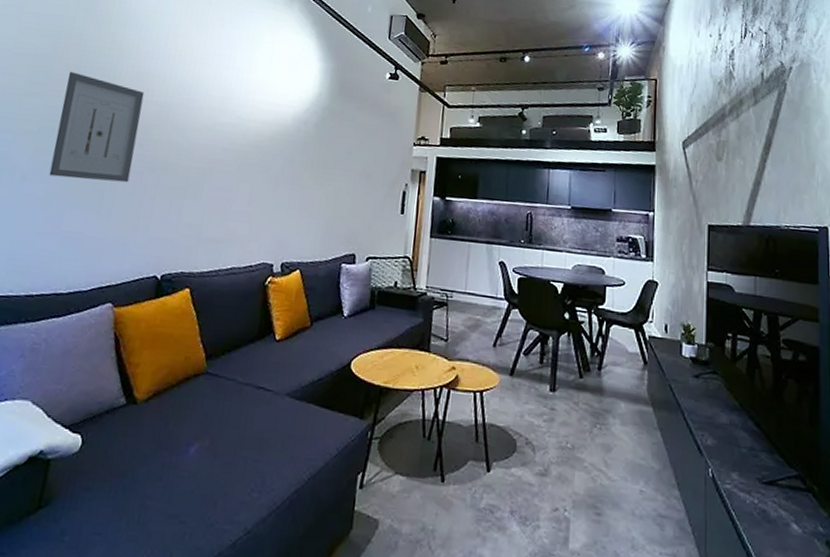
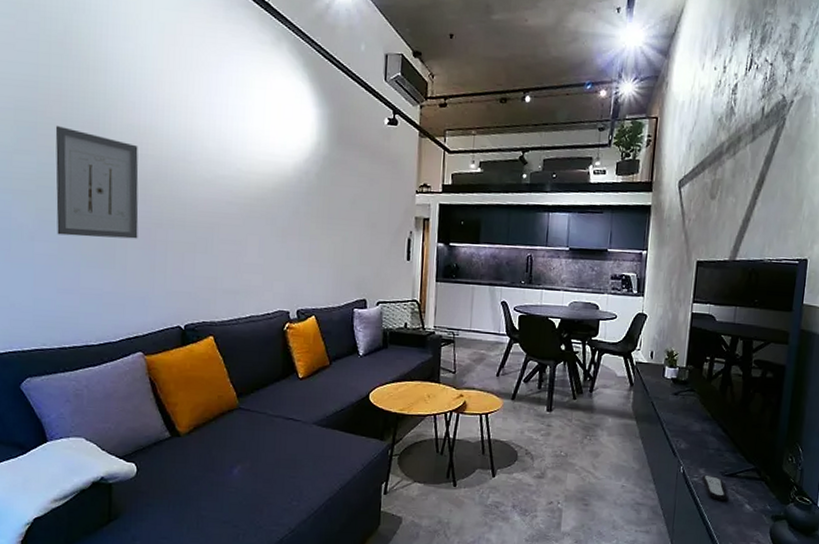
remote control: none [735,481,768,517] -> present [701,474,727,500]

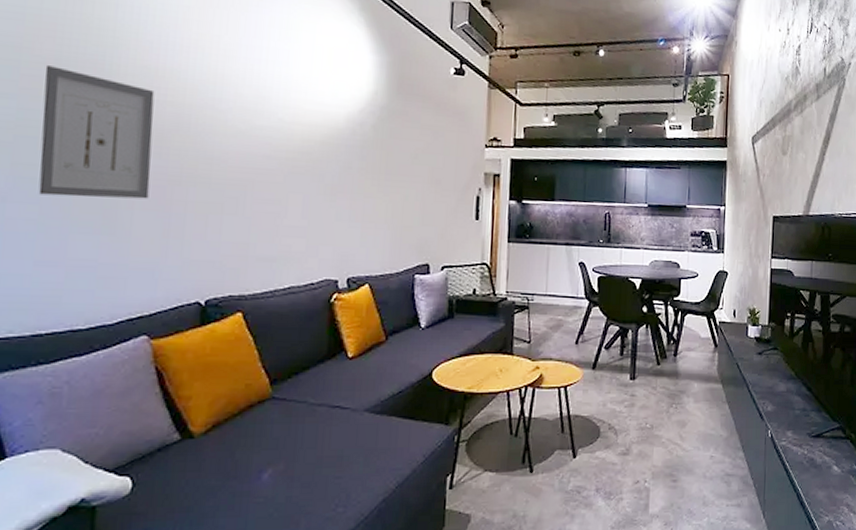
remote control: present [701,474,727,500] -> none [789,437,815,464]

